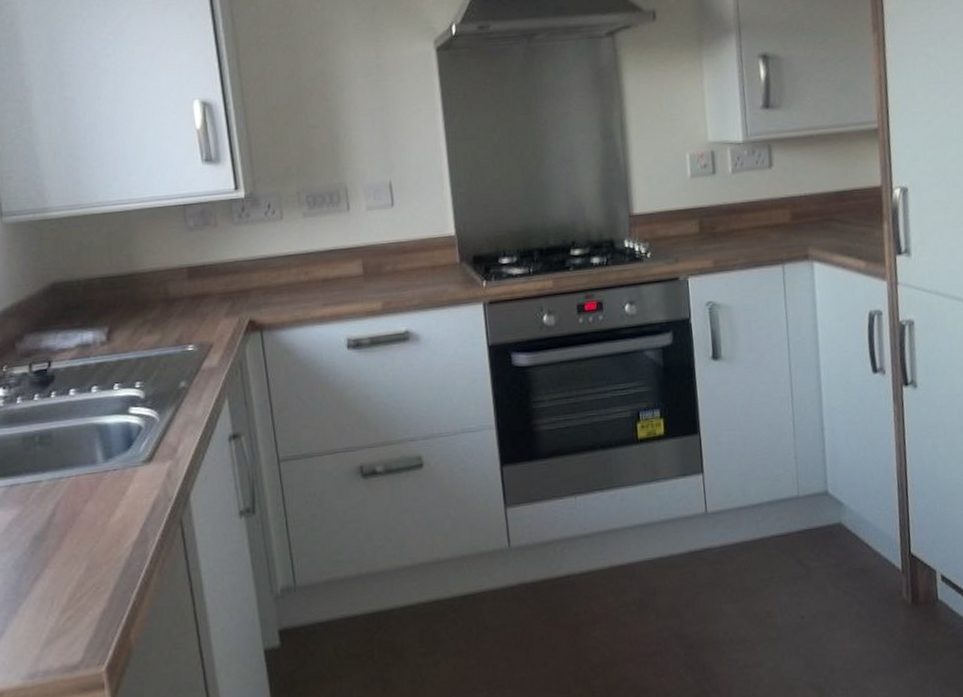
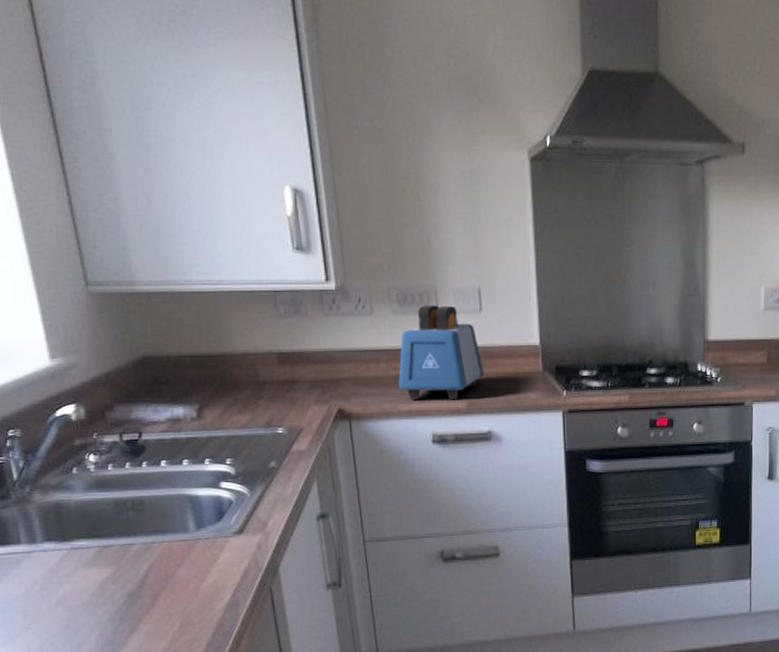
toaster: none [310,203,399,304] -> present [398,305,485,399]

